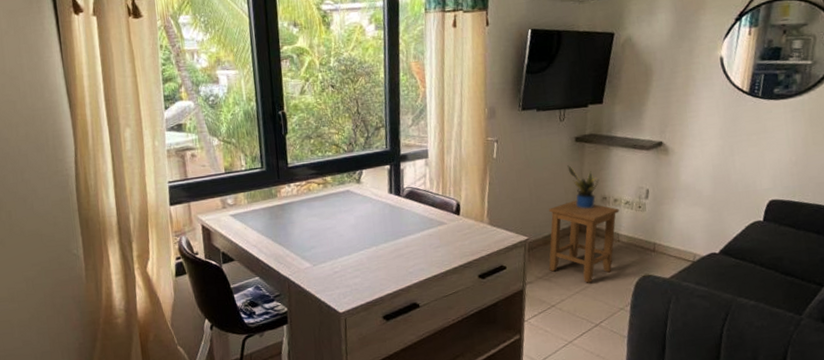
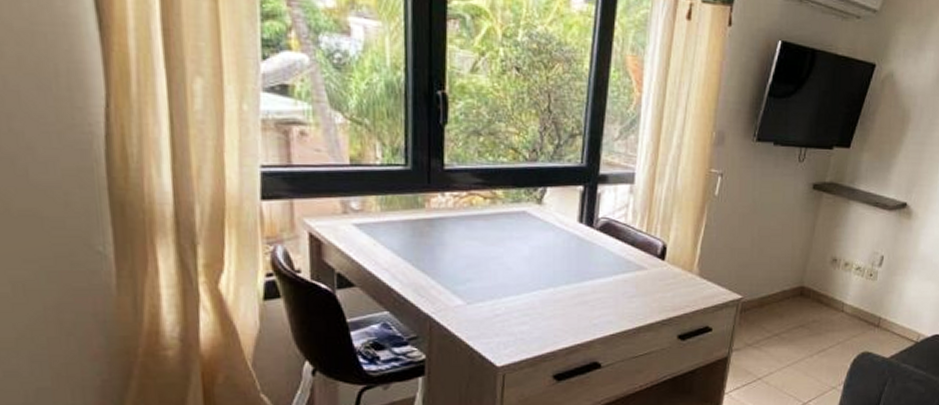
stool: present [548,200,620,283] -> none [761,259,849,356]
potted plant: present [567,165,599,209] -> none [799,216,832,270]

